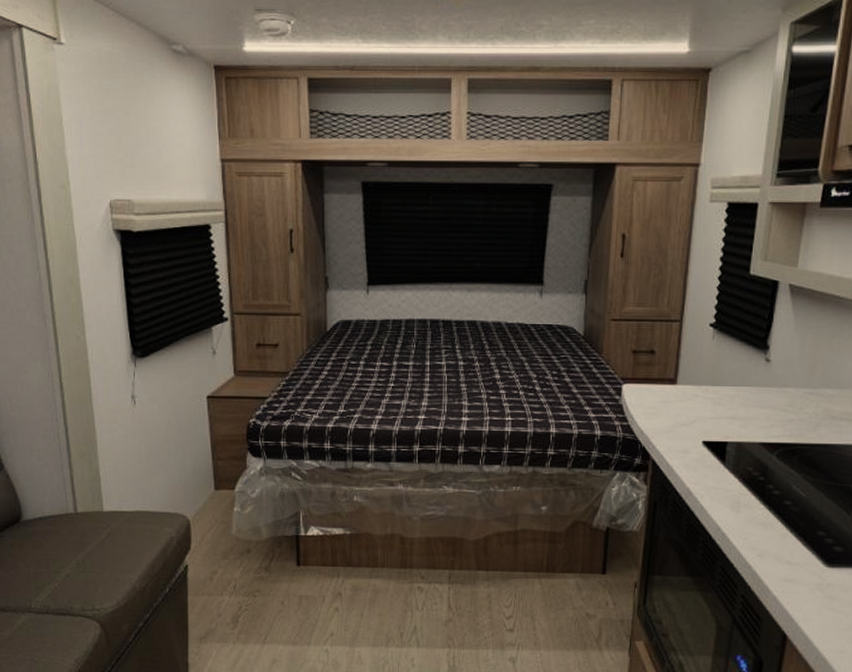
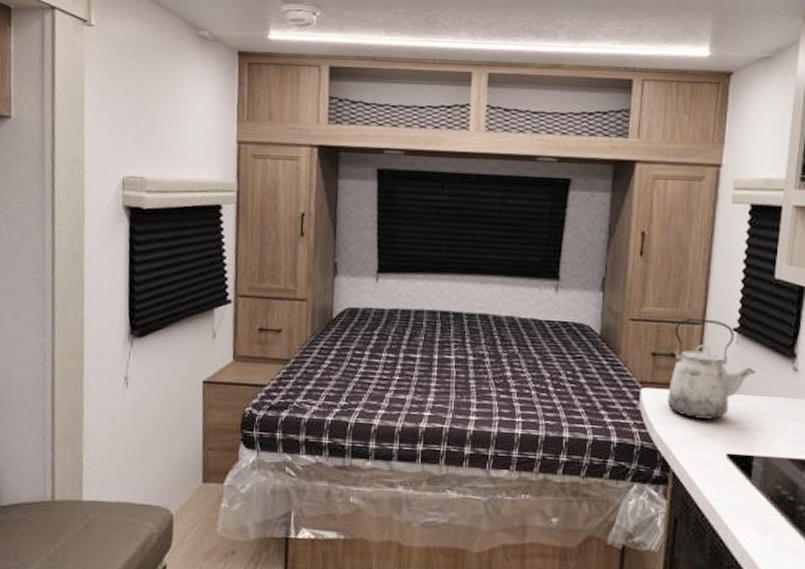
kettle: none [647,316,731,410] -> present [667,318,756,420]

